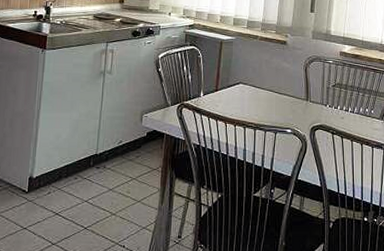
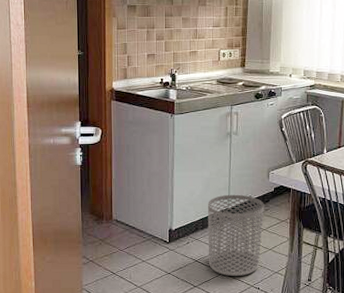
waste bin: none [70,139,136,233] -> present [207,194,265,277]

